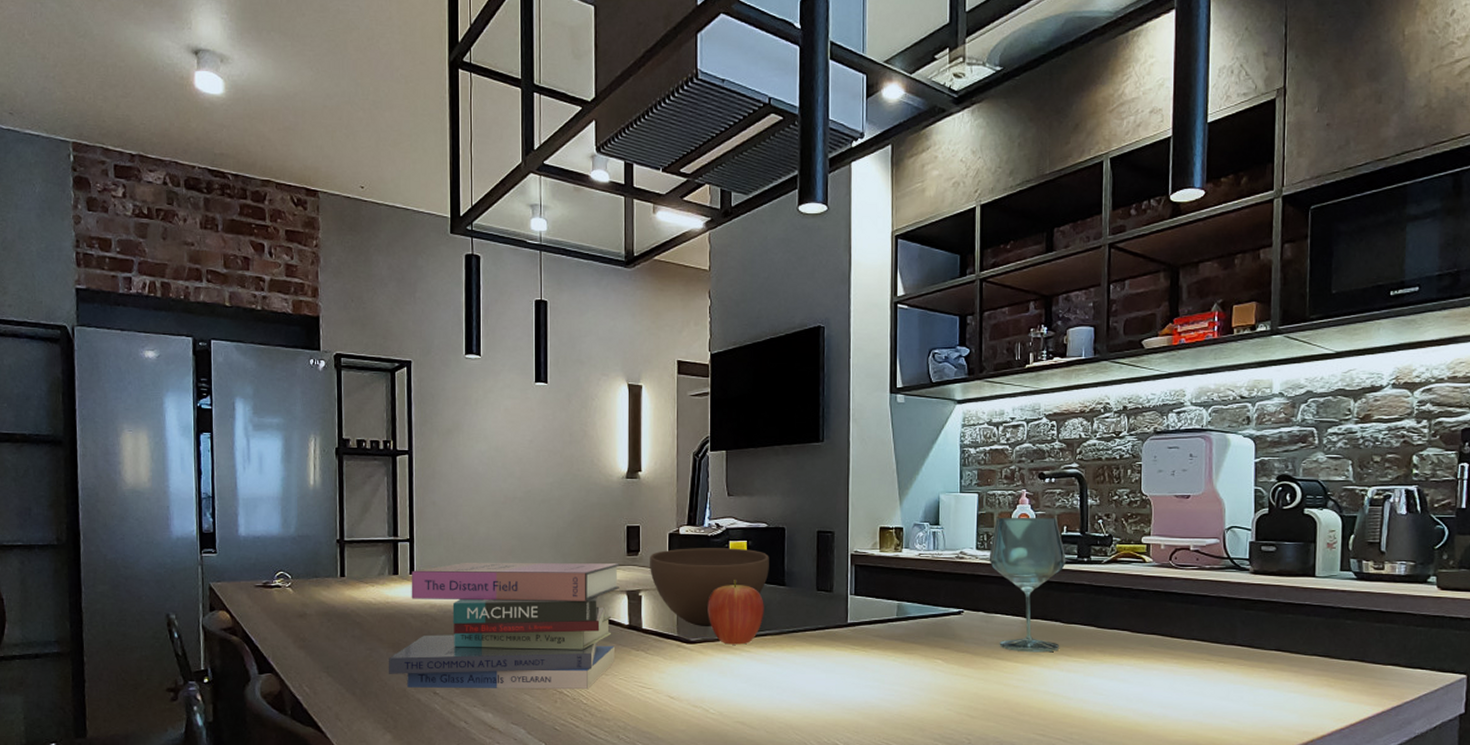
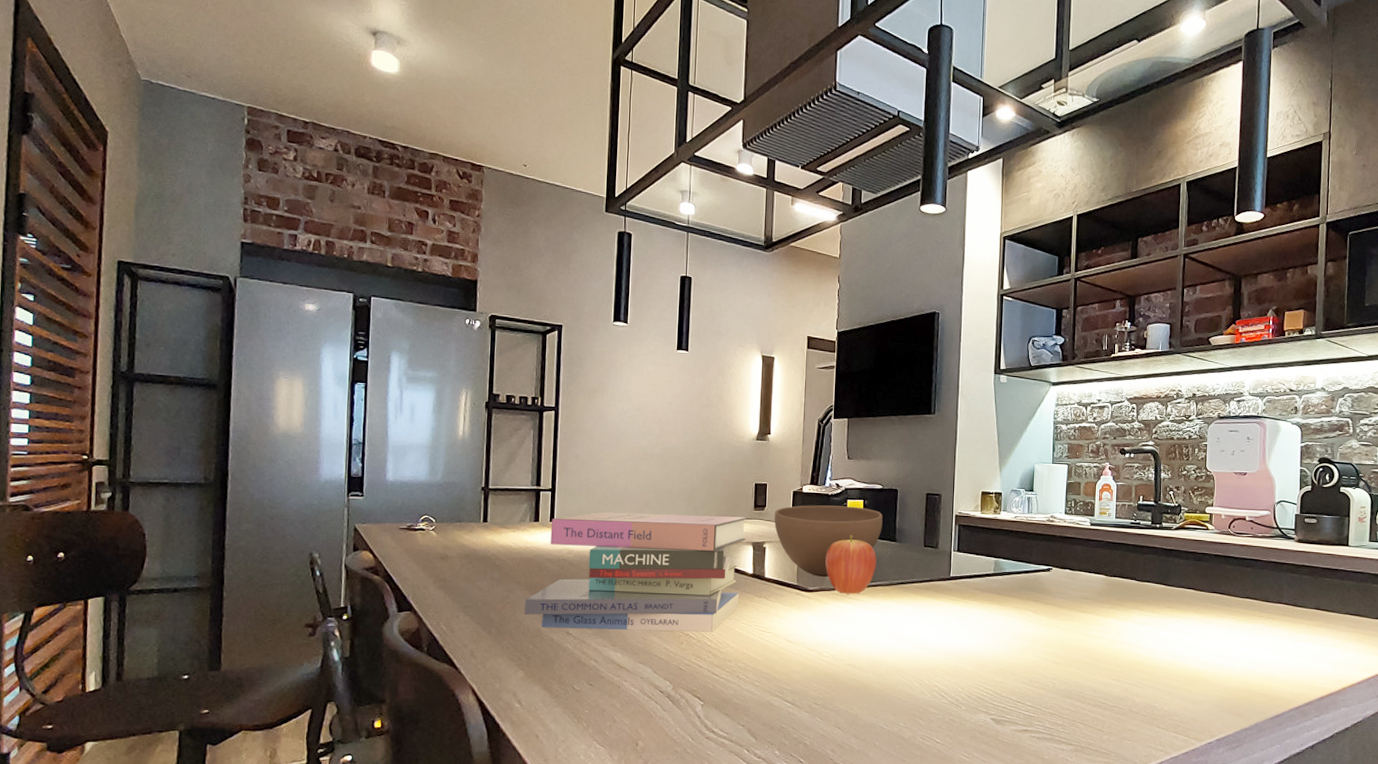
wine glass: present [989,517,1066,653] -> none [1075,486,1142,607]

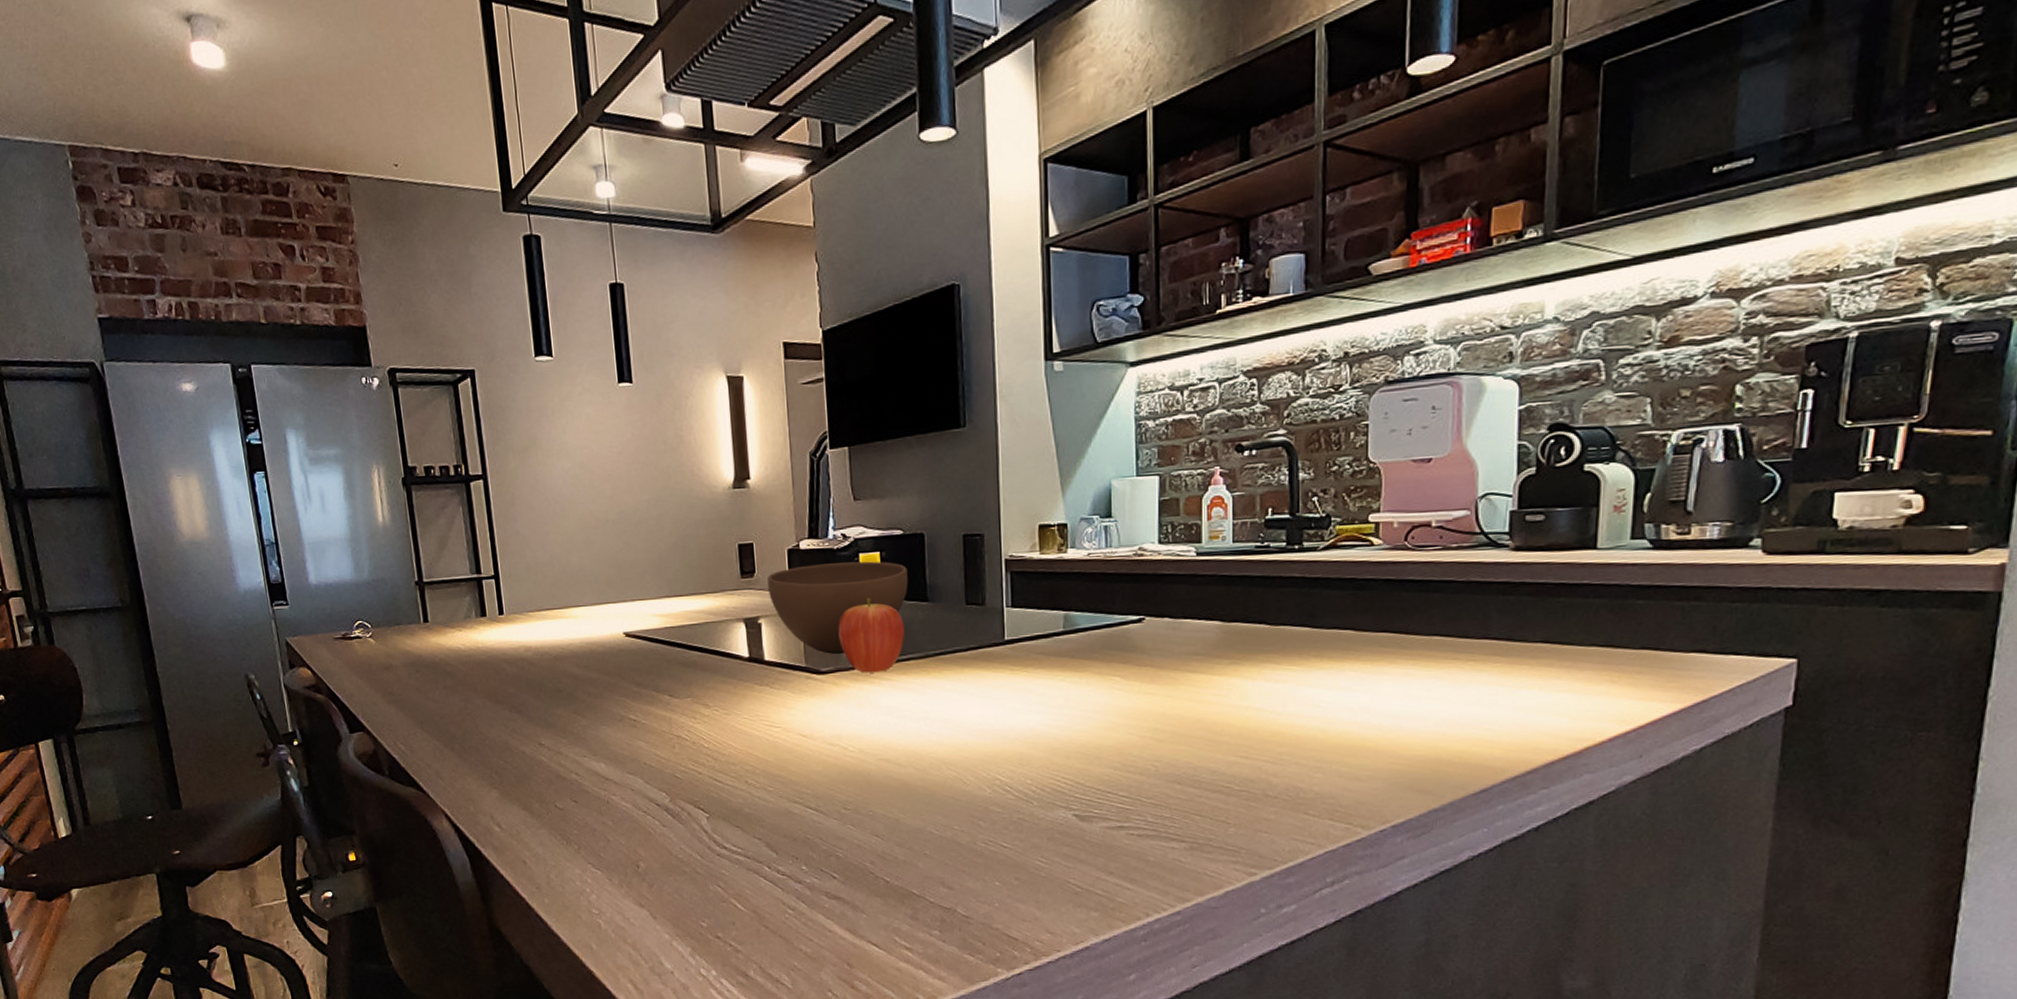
books: present [525,511,747,633] -> none [486,588,736,740]

